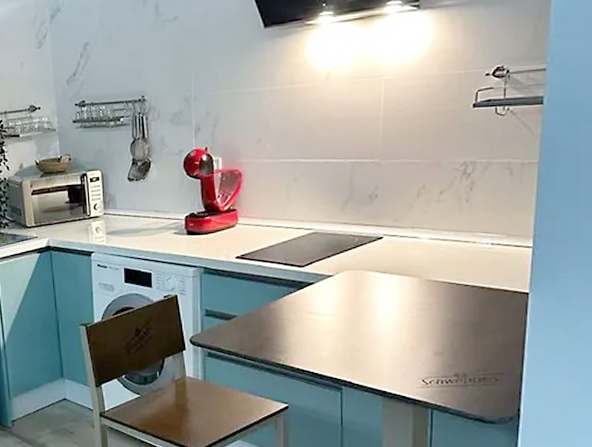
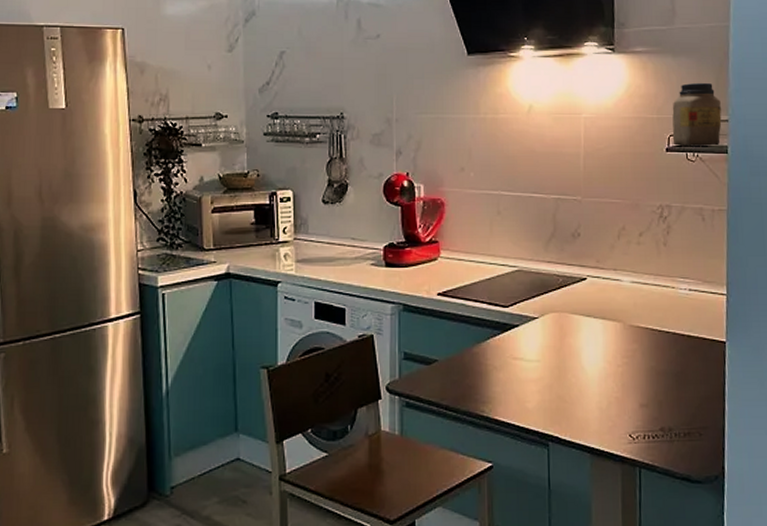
jar: none [481,30,538,101] -> present [672,82,722,147]

